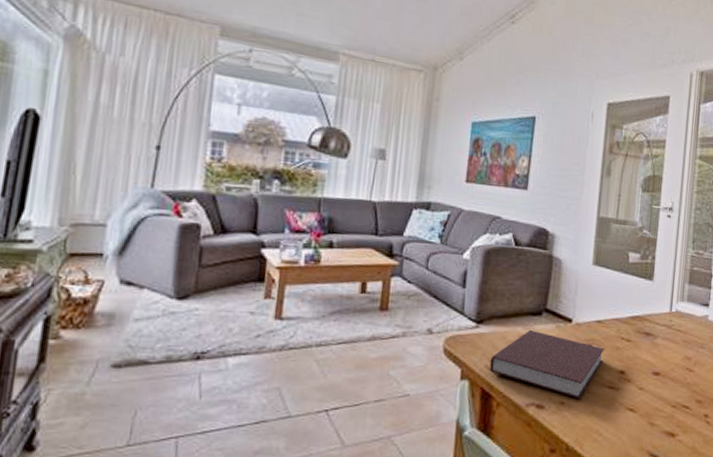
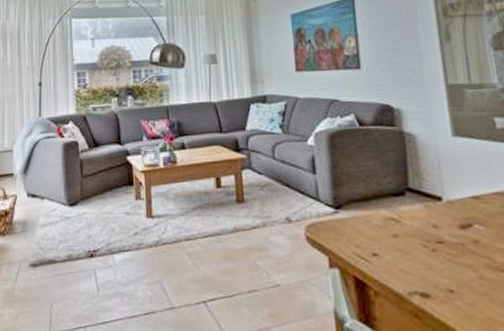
notebook: present [489,329,605,398] -> none [357,211,492,285]

